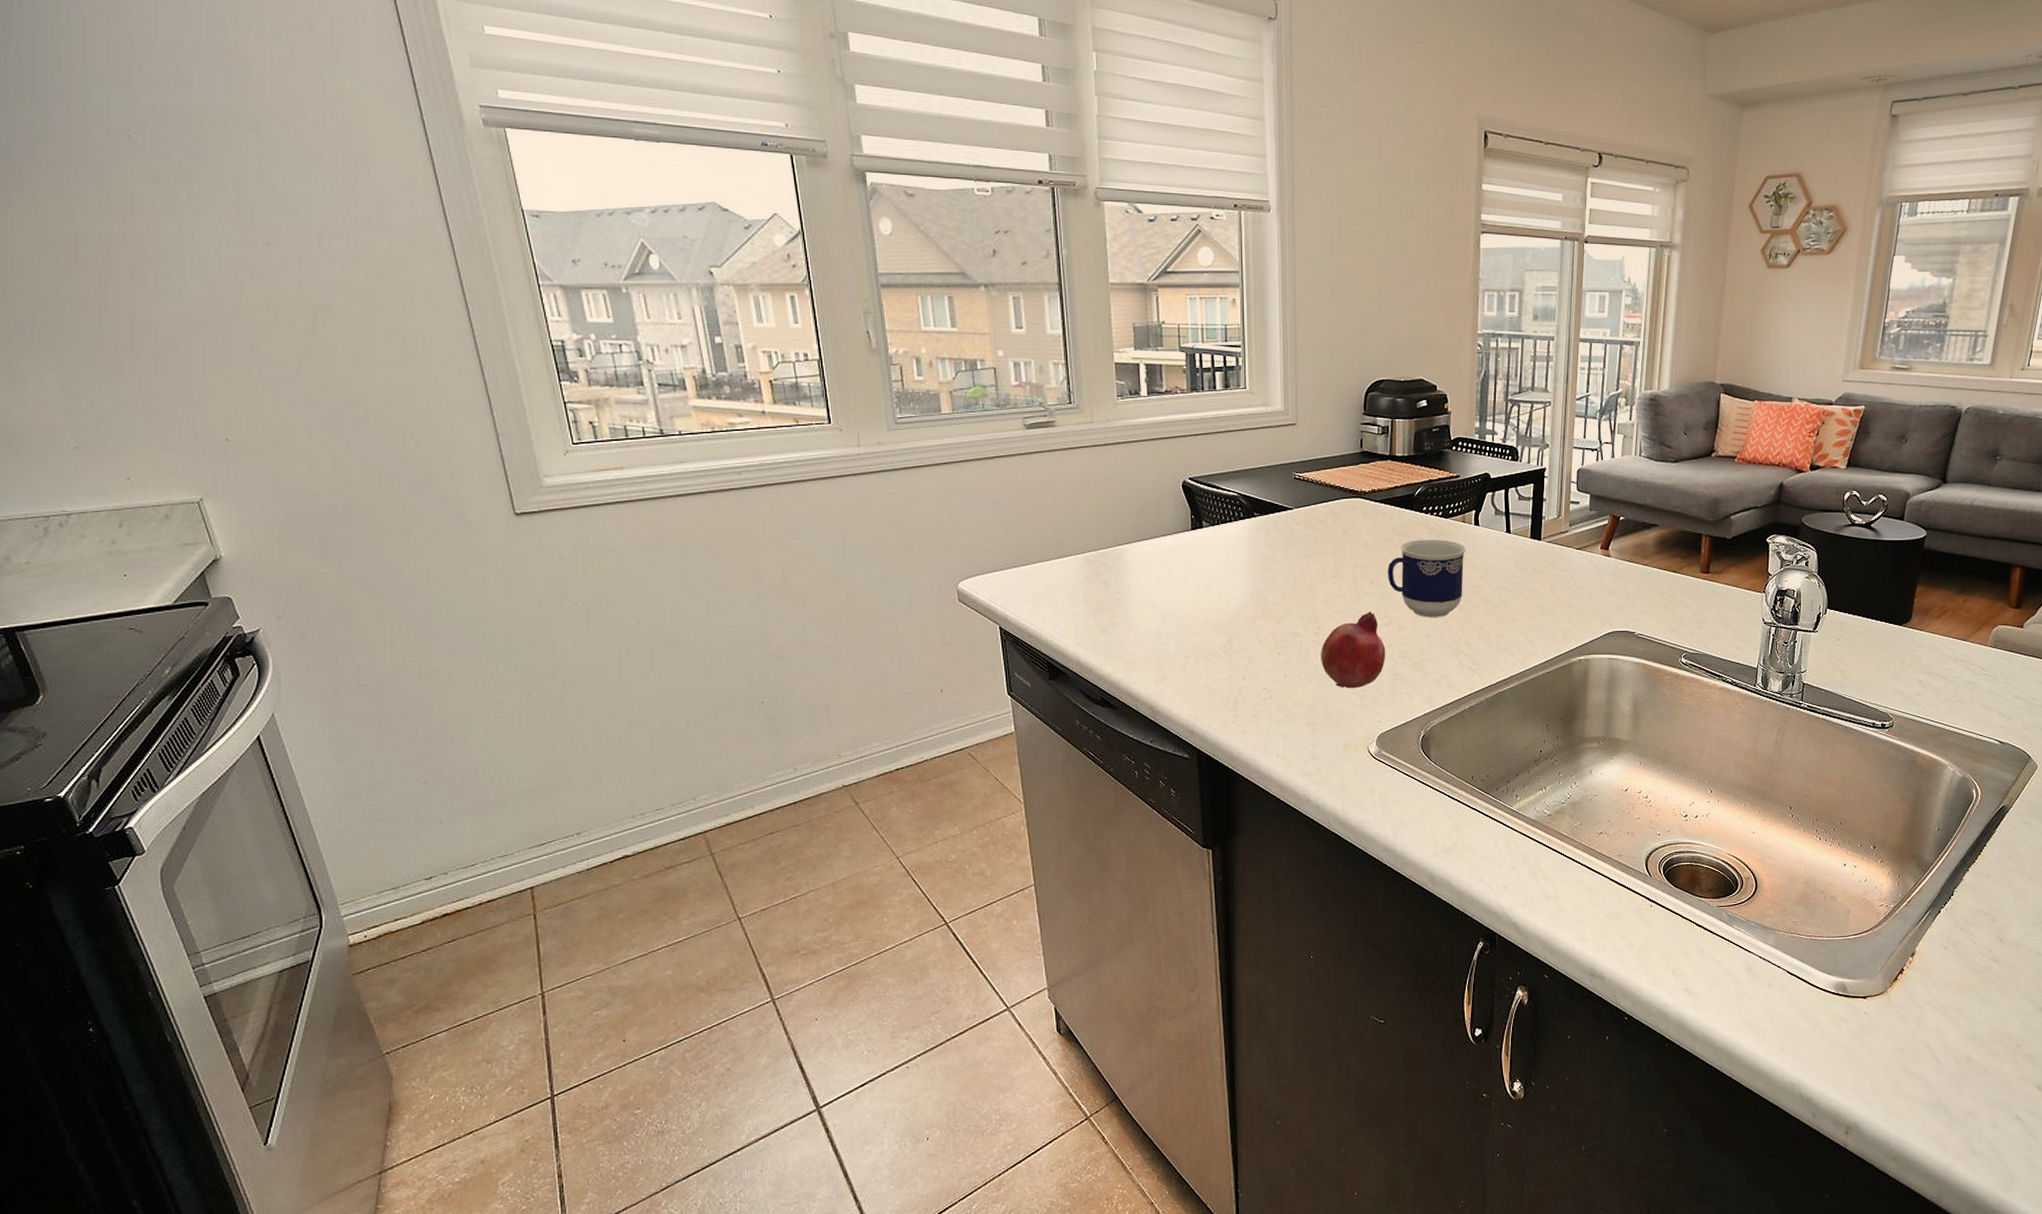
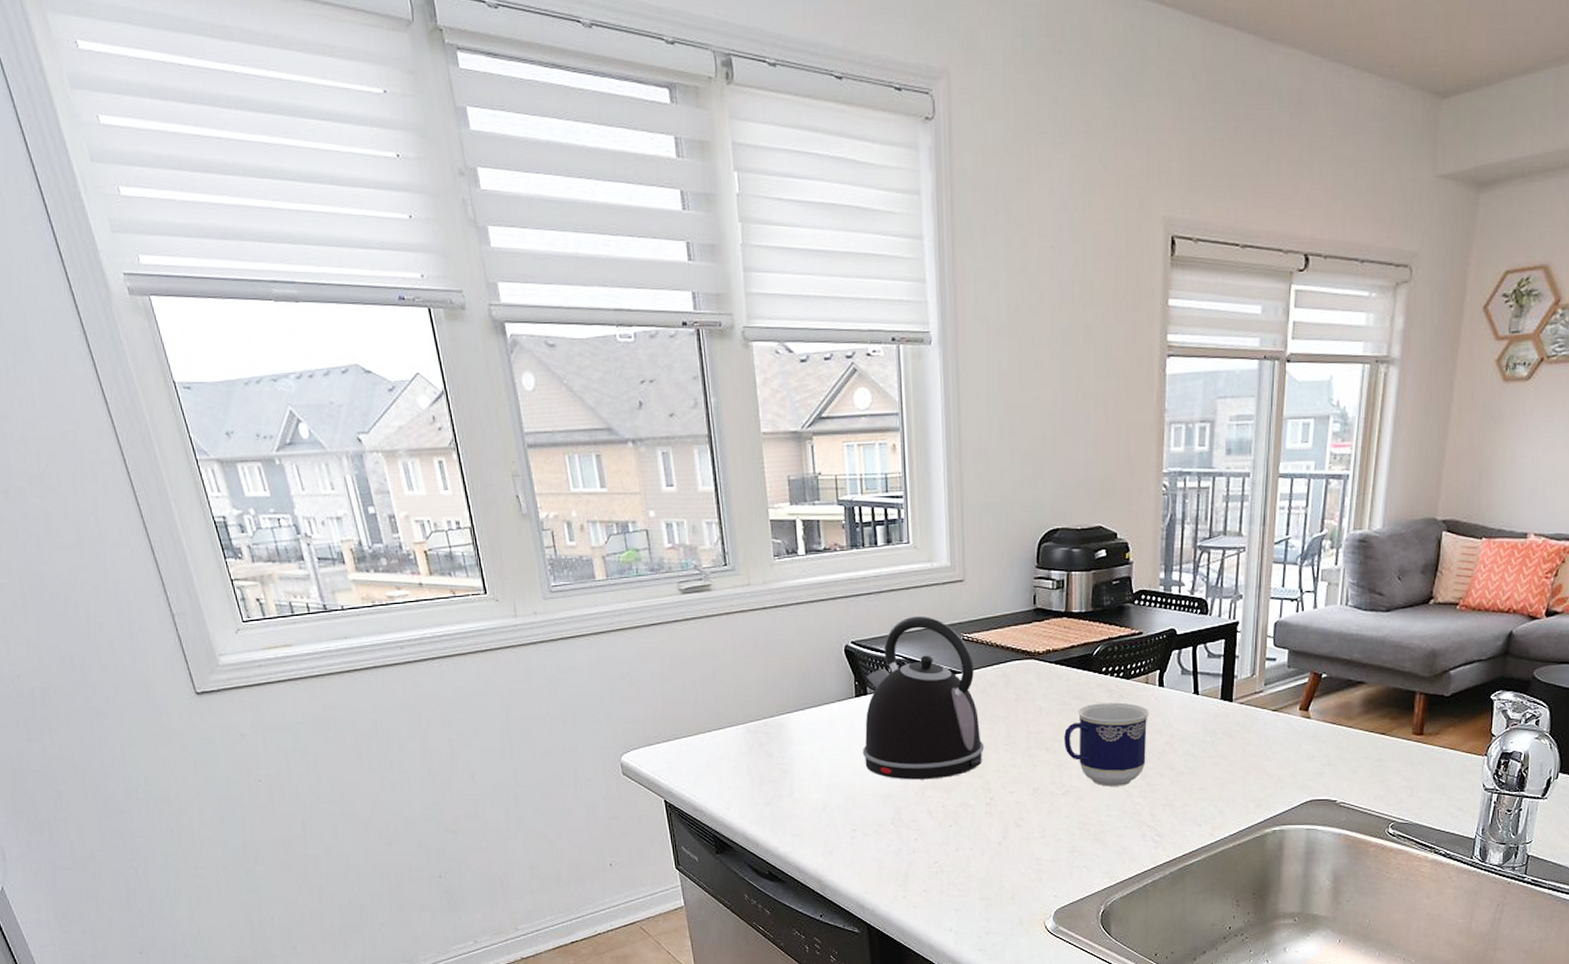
kettle: none [1196,455,1313,609] -> present [862,616,984,780]
fruit: present [1321,611,1386,689] -> none [994,780,1063,862]

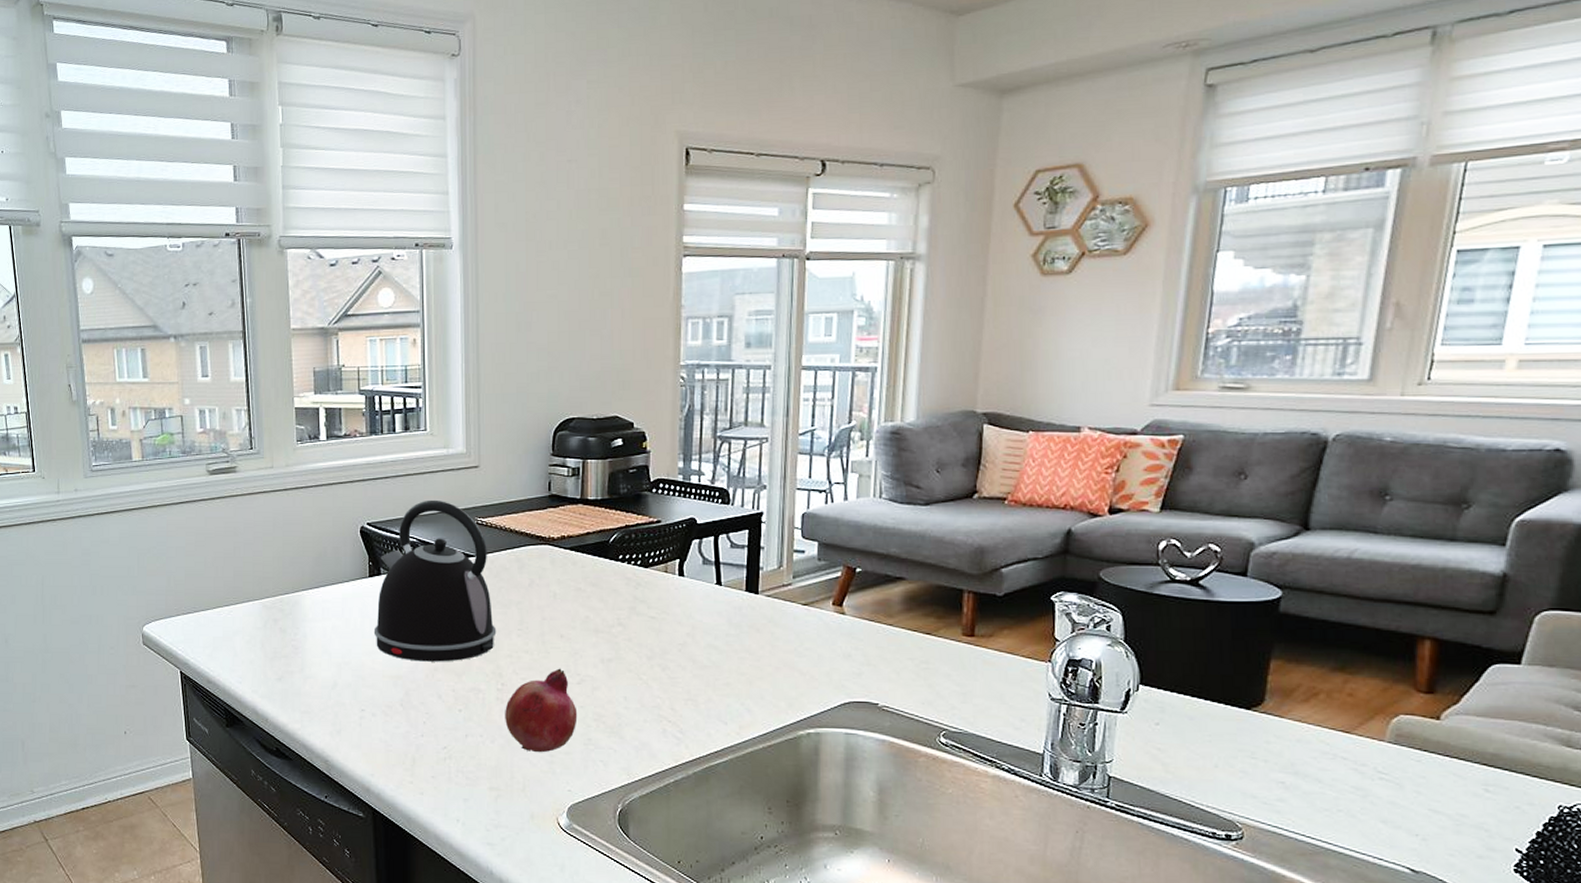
fruit: none [994,780,1063,862] -> present [505,668,578,753]
cup: present [1064,702,1150,787] -> none [579,591,669,678]

